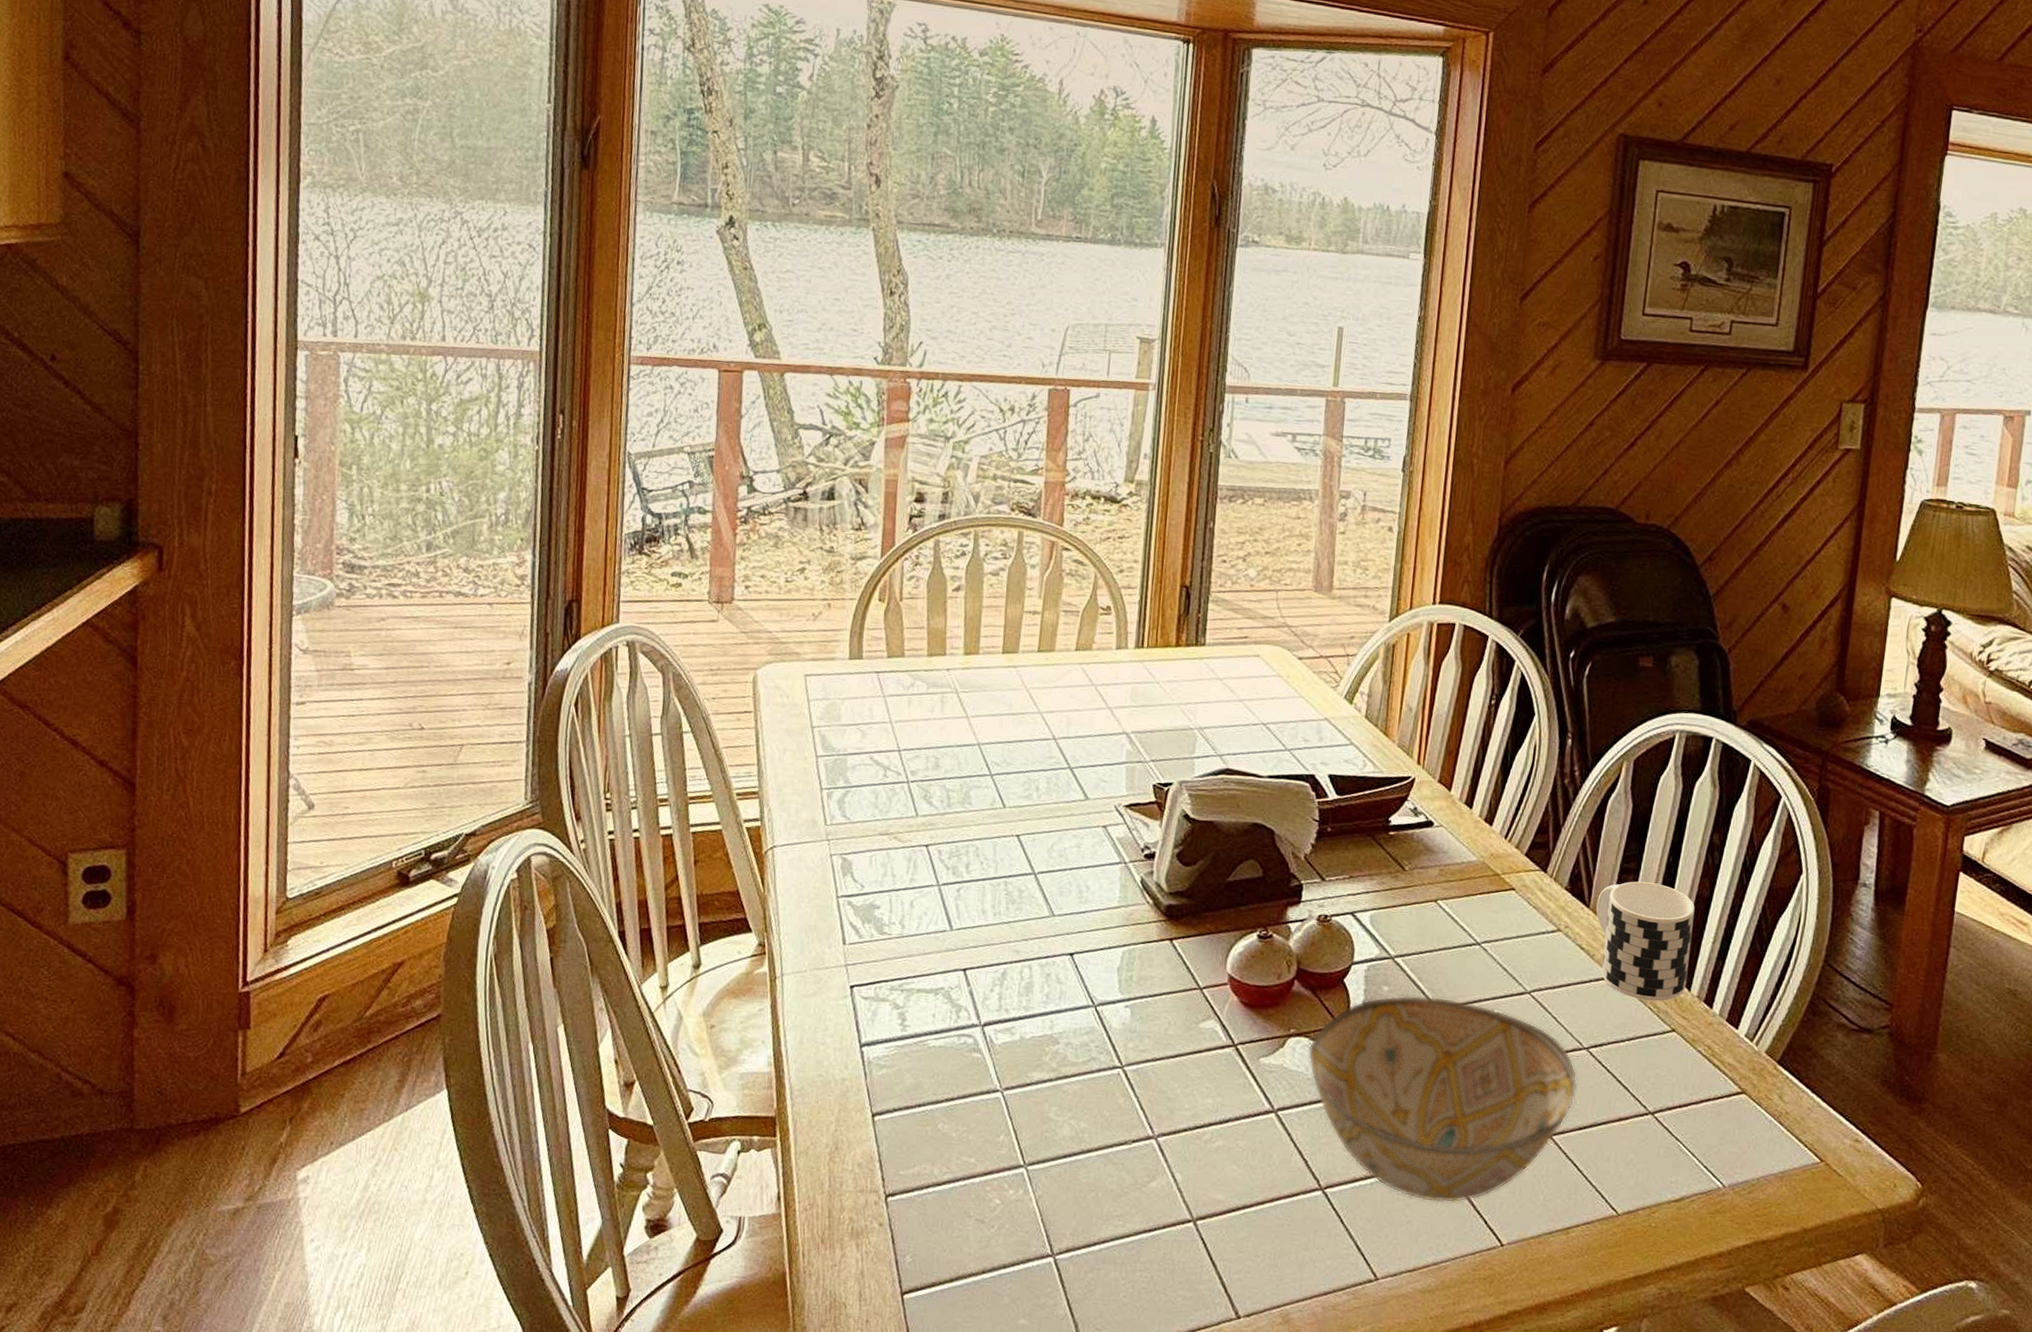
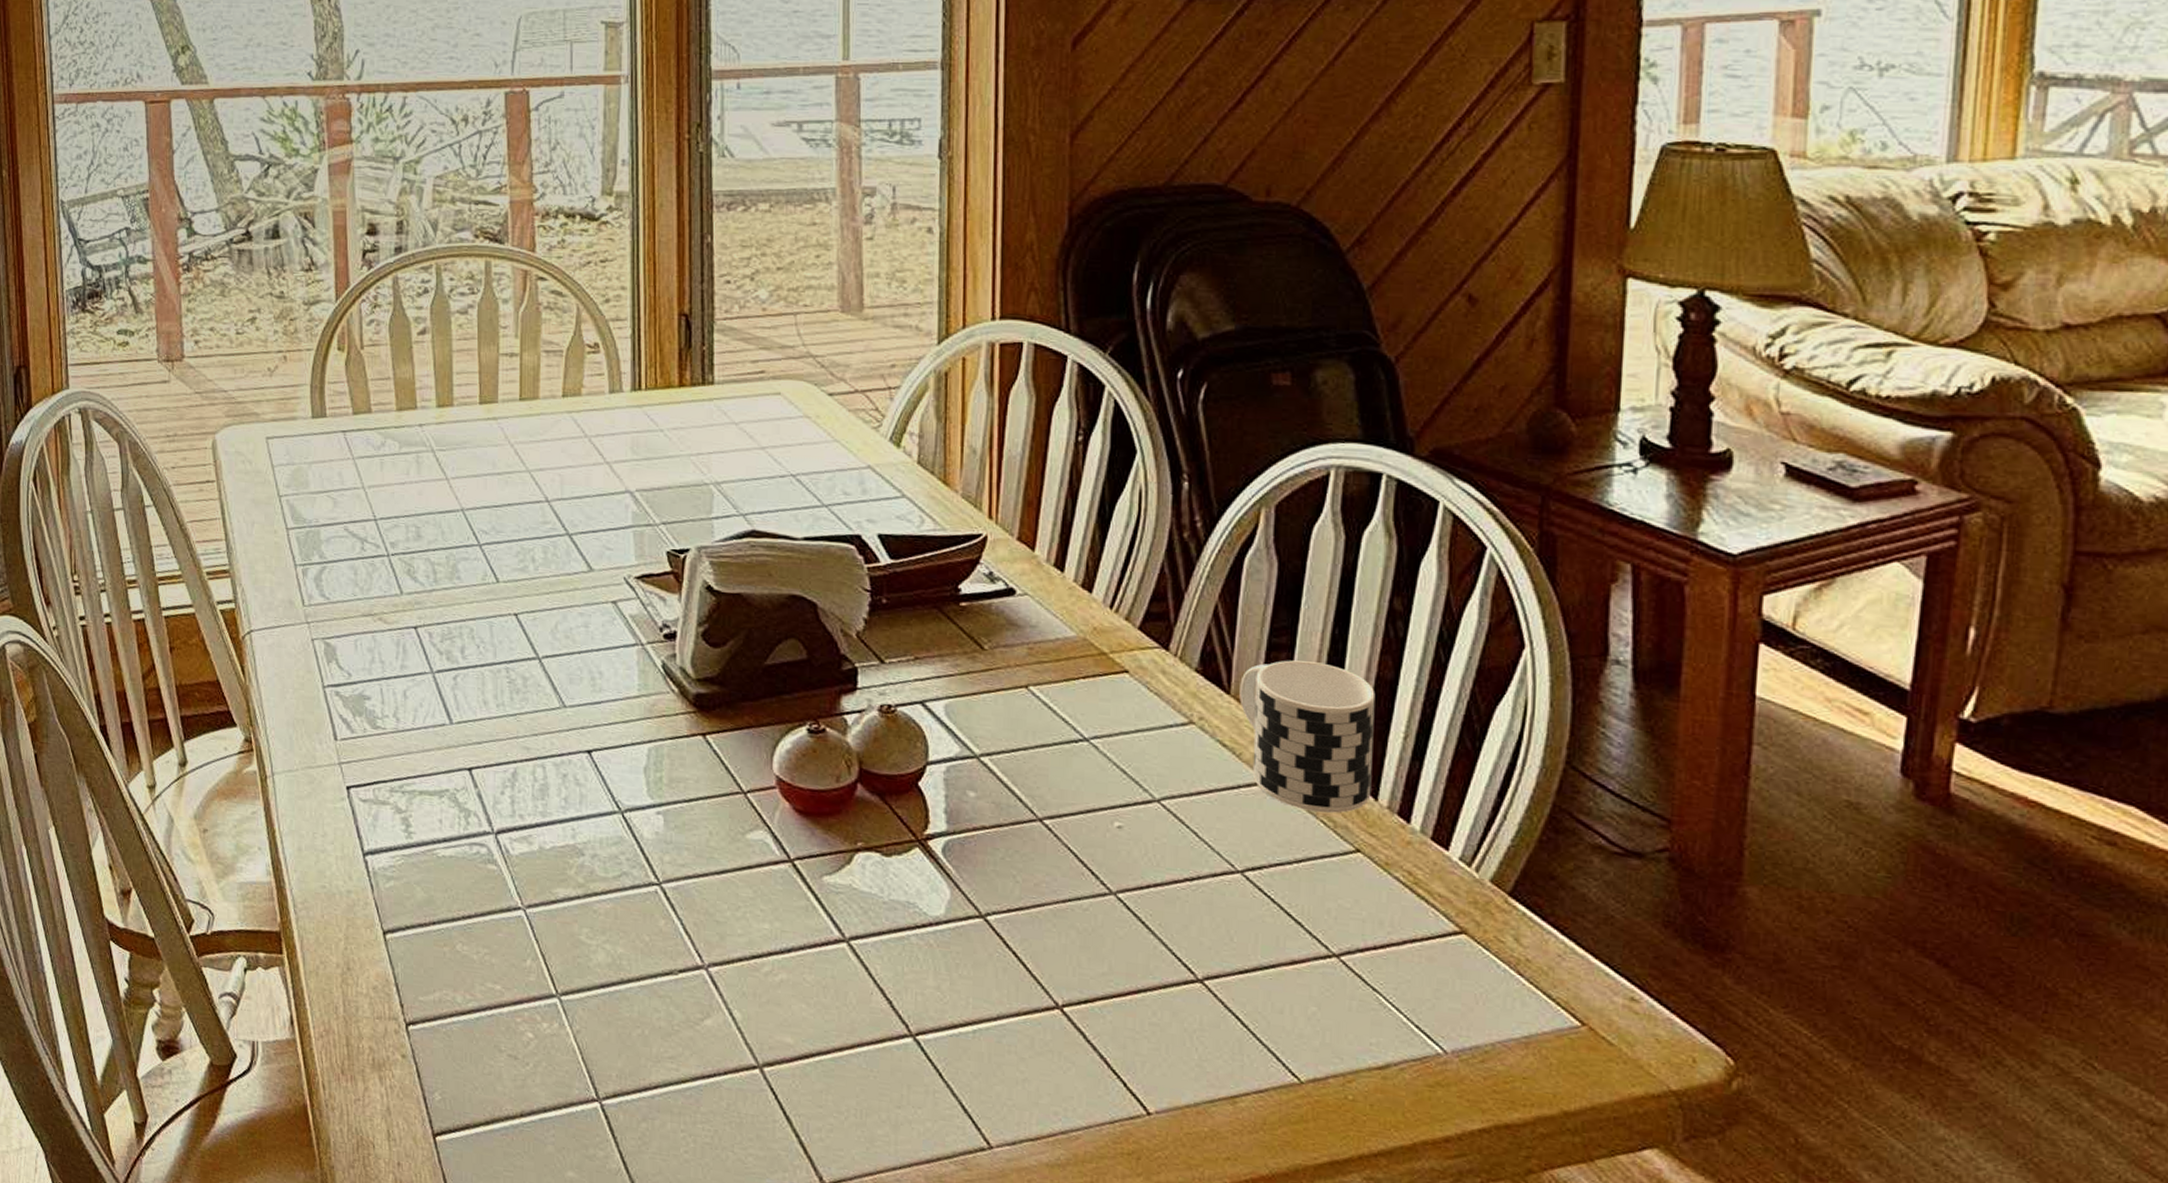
ceramic bowl: present [1308,995,1578,1203] -> none [881,803,1233,1059]

